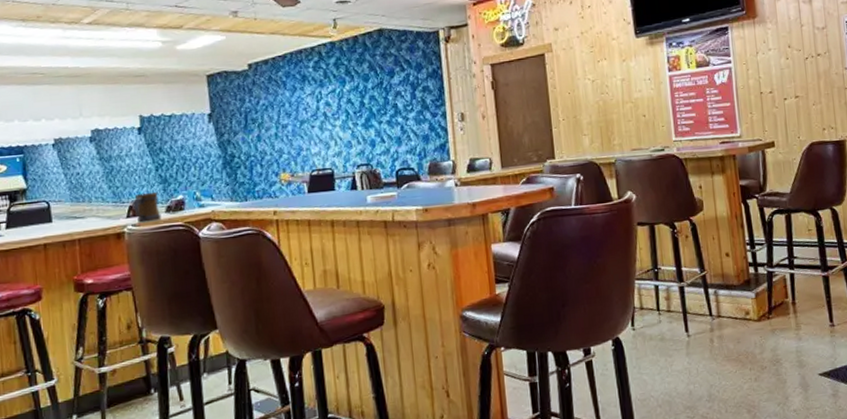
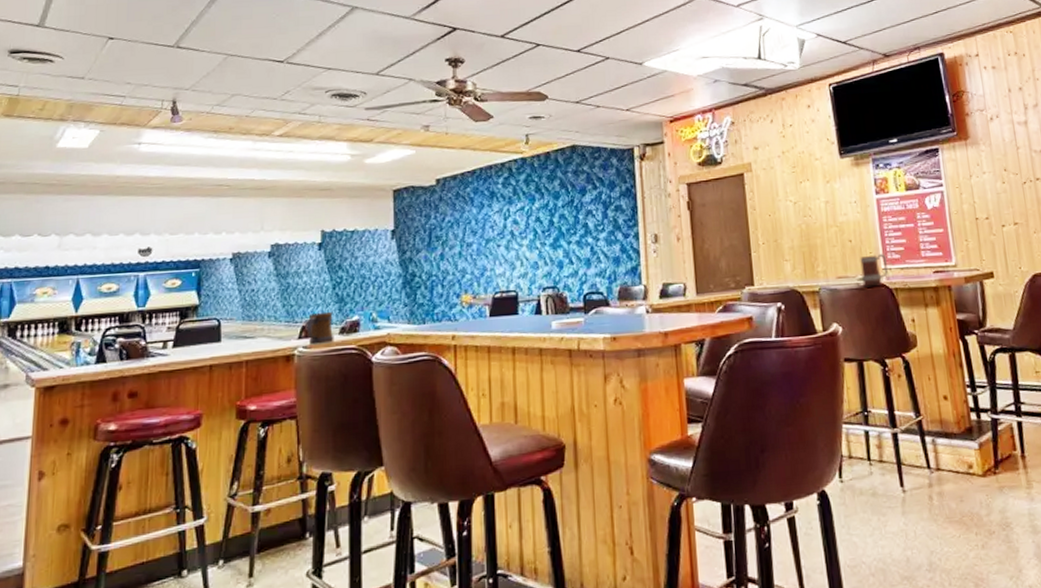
beer mug: none [653,126,679,158] -> present [860,253,888,288]

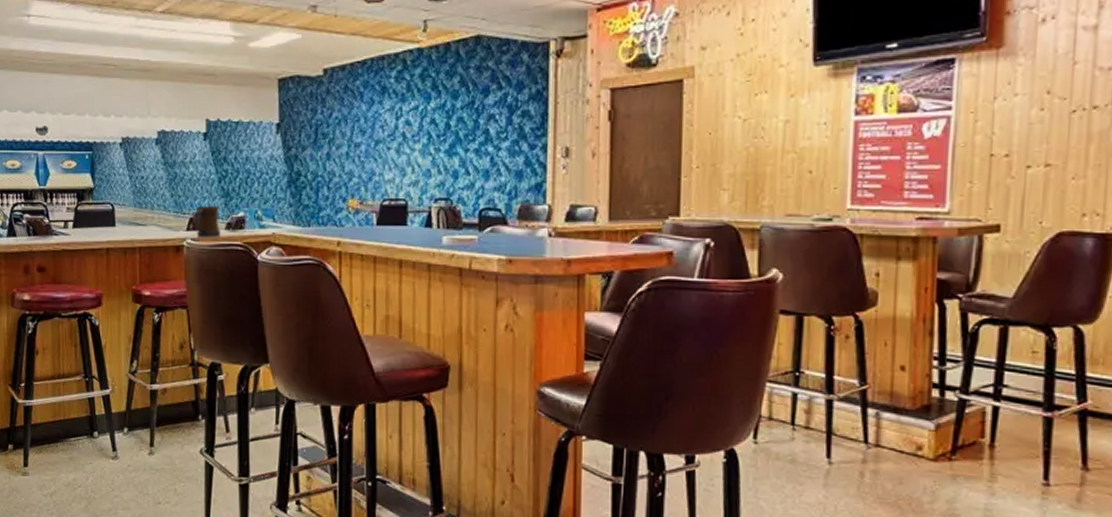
beer mug: present [860,253,888,288] -> none [818,189,856,230]

